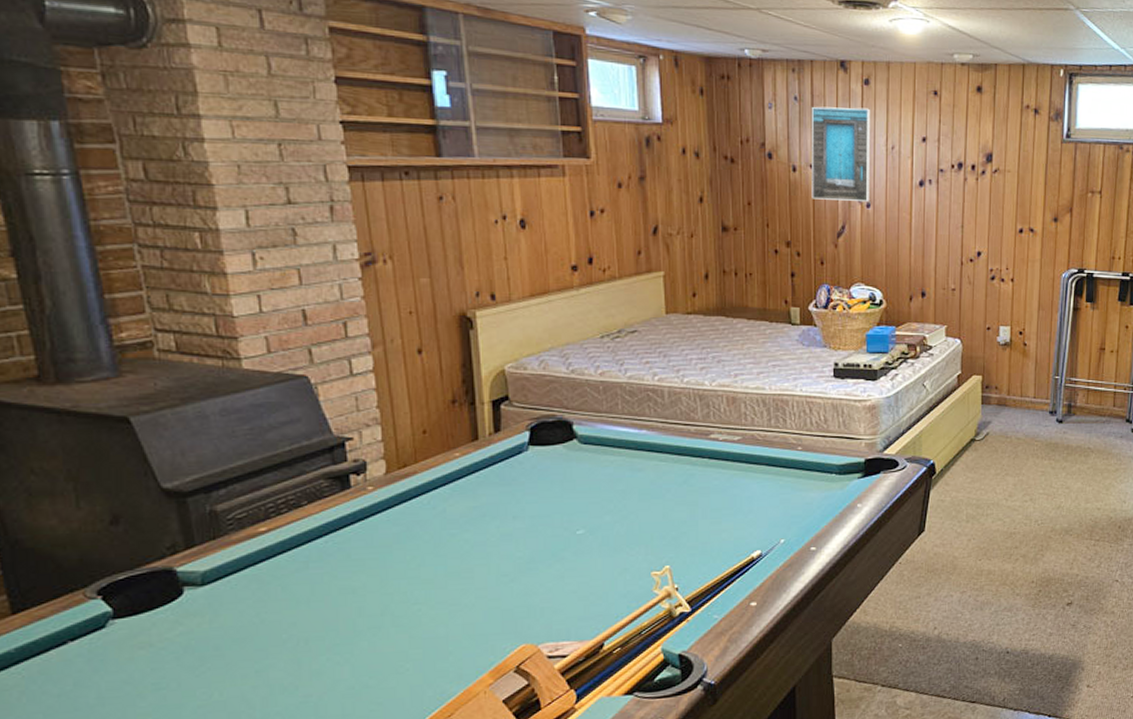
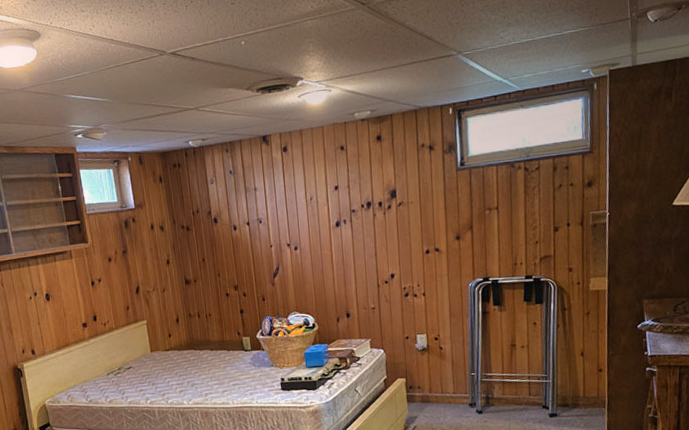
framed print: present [812,106,870,201] -> none [244,170,296,250]

